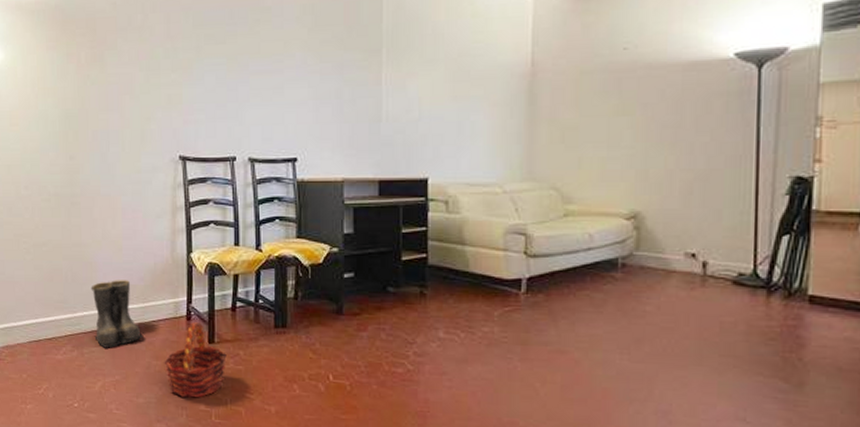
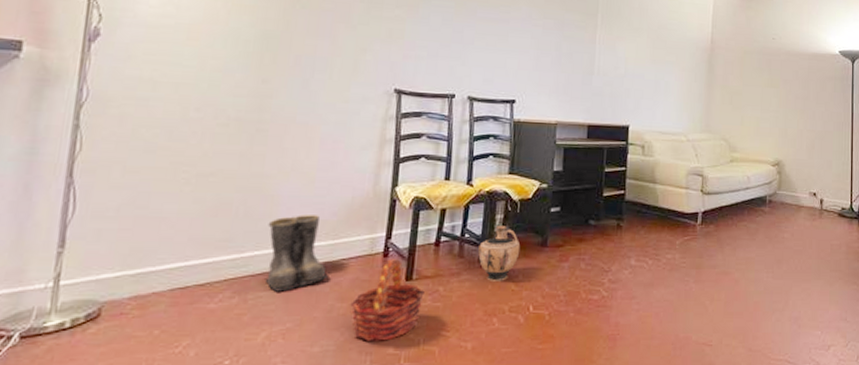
ceramic jug: none [273,292,315,348] -> present [478,226,521,281]

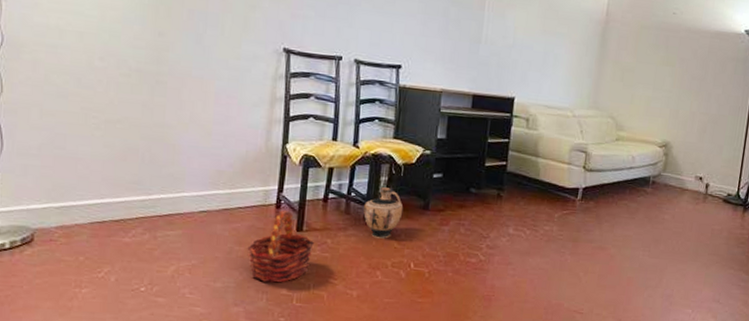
boots: present [265,215,328,292] -> none [171,164,226,233]

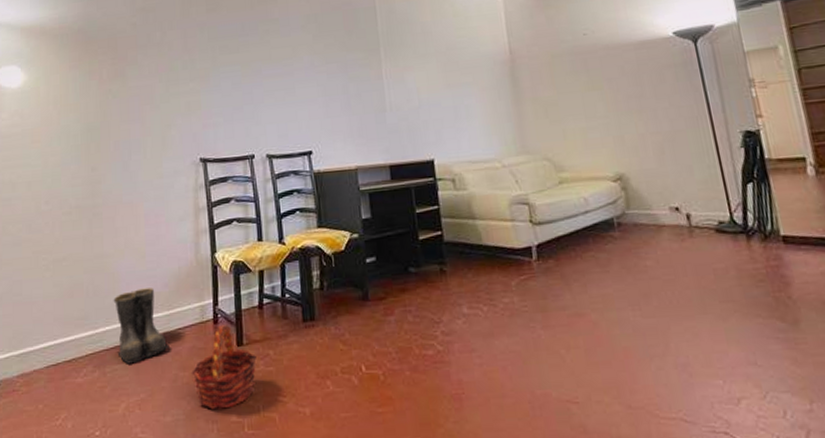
boots: none [171,164,226,233] -> present [113,288,168,364]
ceramic jug: present [363,187,404,239] -> none [300,282,342,342]

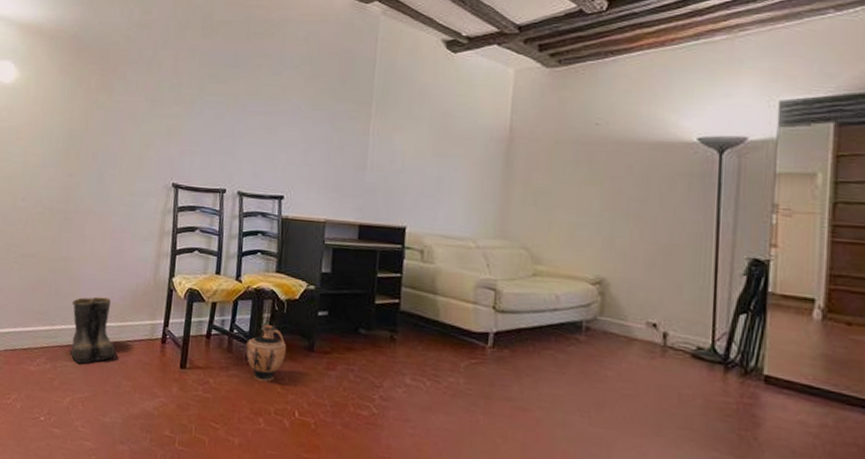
basket: present [191,325,257,410] -> none [134,346,197,423]
ceramic jug: none [300,282,342,342] -> present [246,324,287,382]

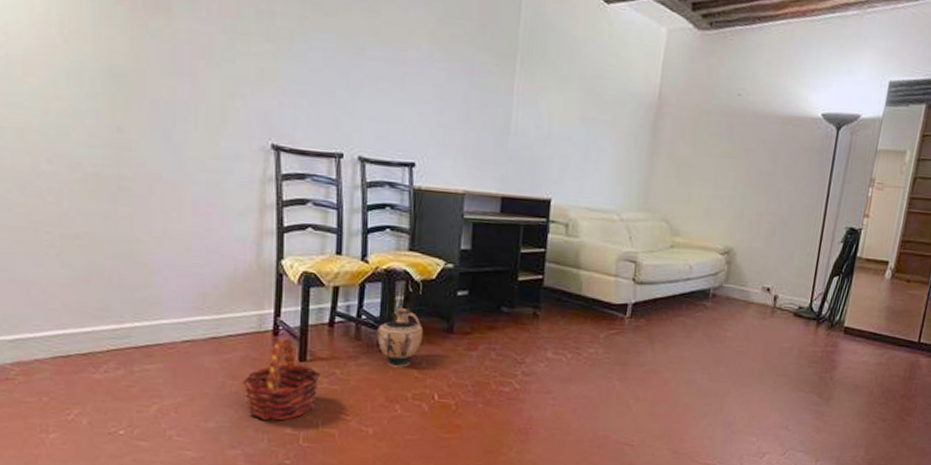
boots: present [69,296,117,364] -> none [145,286,215,366]
basket: none [134,346,197,423] -> present [242,338,320,421]

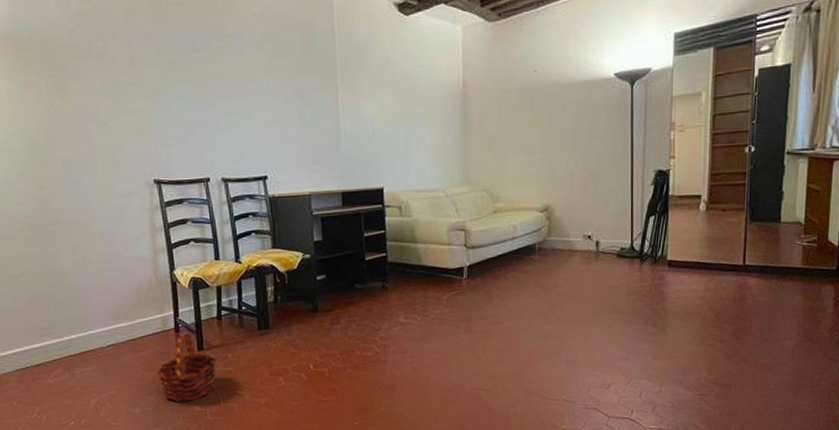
ceramic jug: present [377,308,424,367] -> none [256,296,294,346]

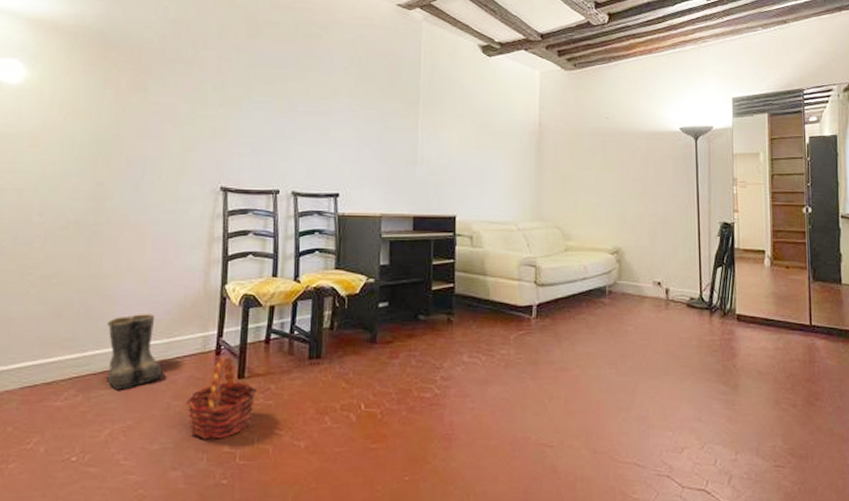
boots: none [75,301,133,367] -> present [105,314,164,390]

